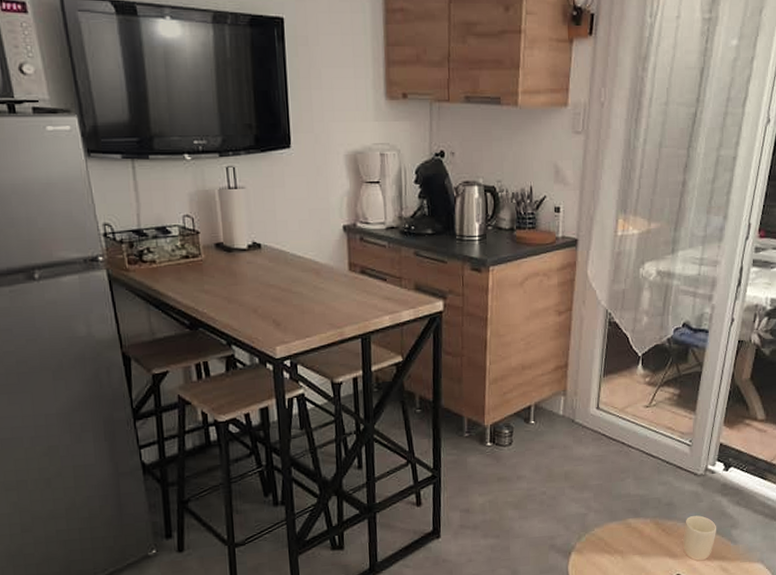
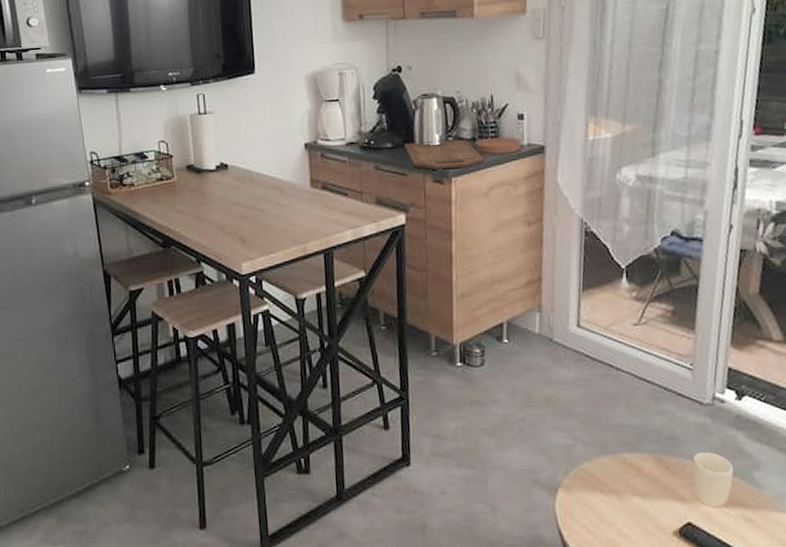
cutting board: none [444,228,521,259] -> present [404,139,484,171]

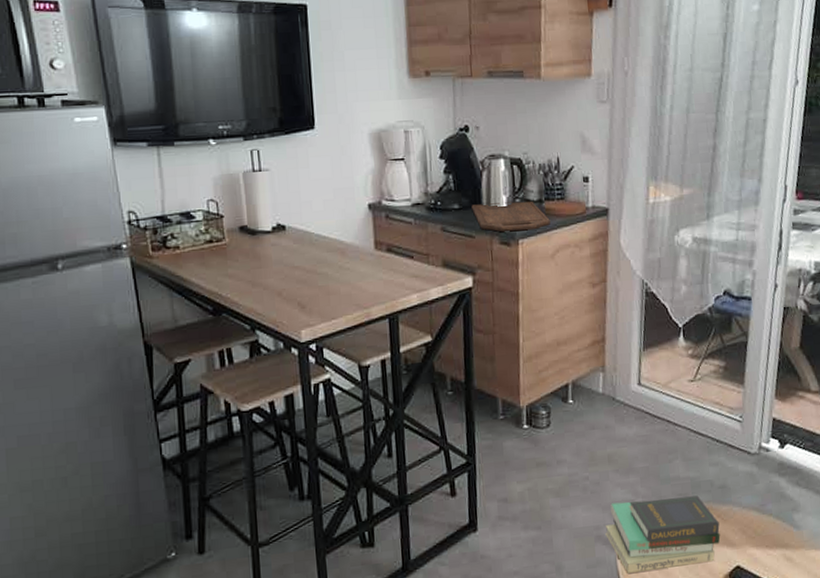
books: none [542,445,669,520] -> present [605,495,721,573]
cup: present [691,452,734,508] -> none [740,498,777,550]

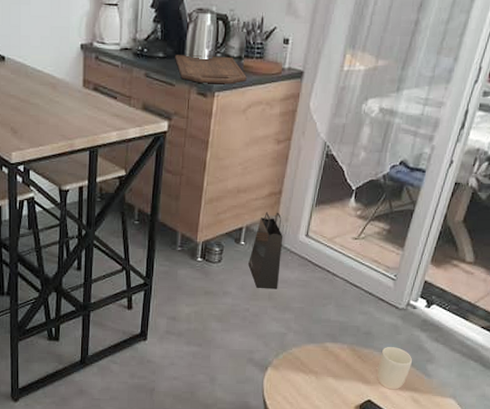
shopping bag: none [580,362,617,451] -> present [248,212,283,289]
books: present [605,495,721,573] -> none [257,333,359,393]
cup: none [740,498,777,550] -> present [377,347,413,390]

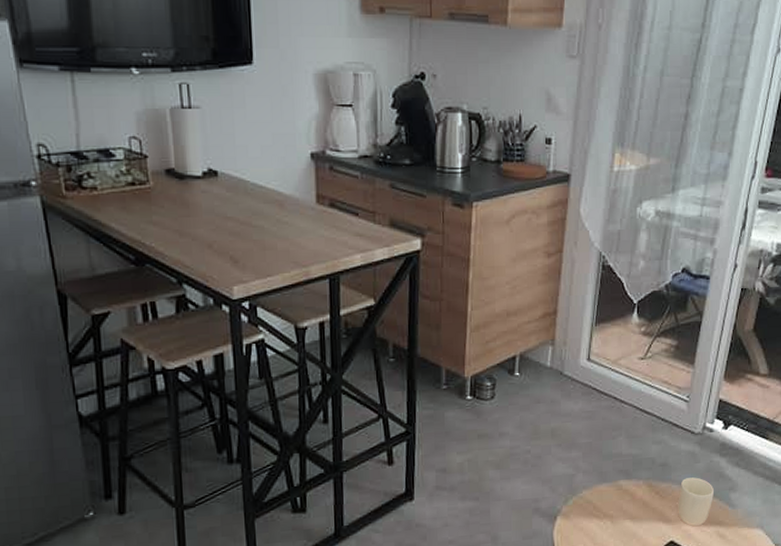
cutting board: present [175,55,247,85] -> none [424,160,508,193]
shopping bag: present [248,212,283,289] -> none [525,335,562,425]

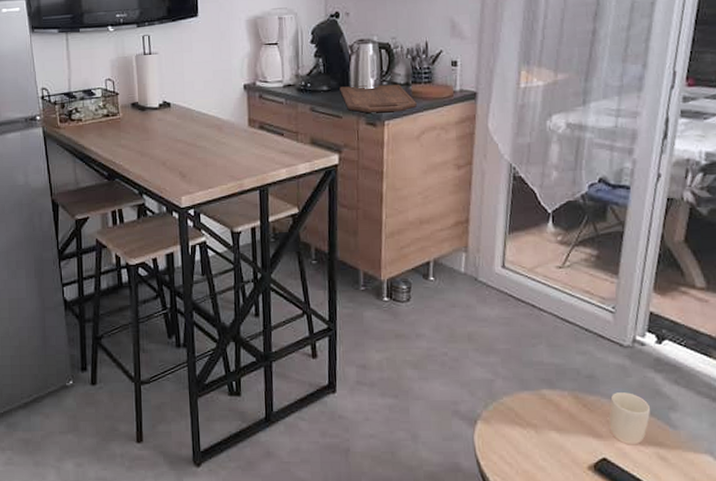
cutting board: none [424,160,508,193] -> present [340,84,417,114]

